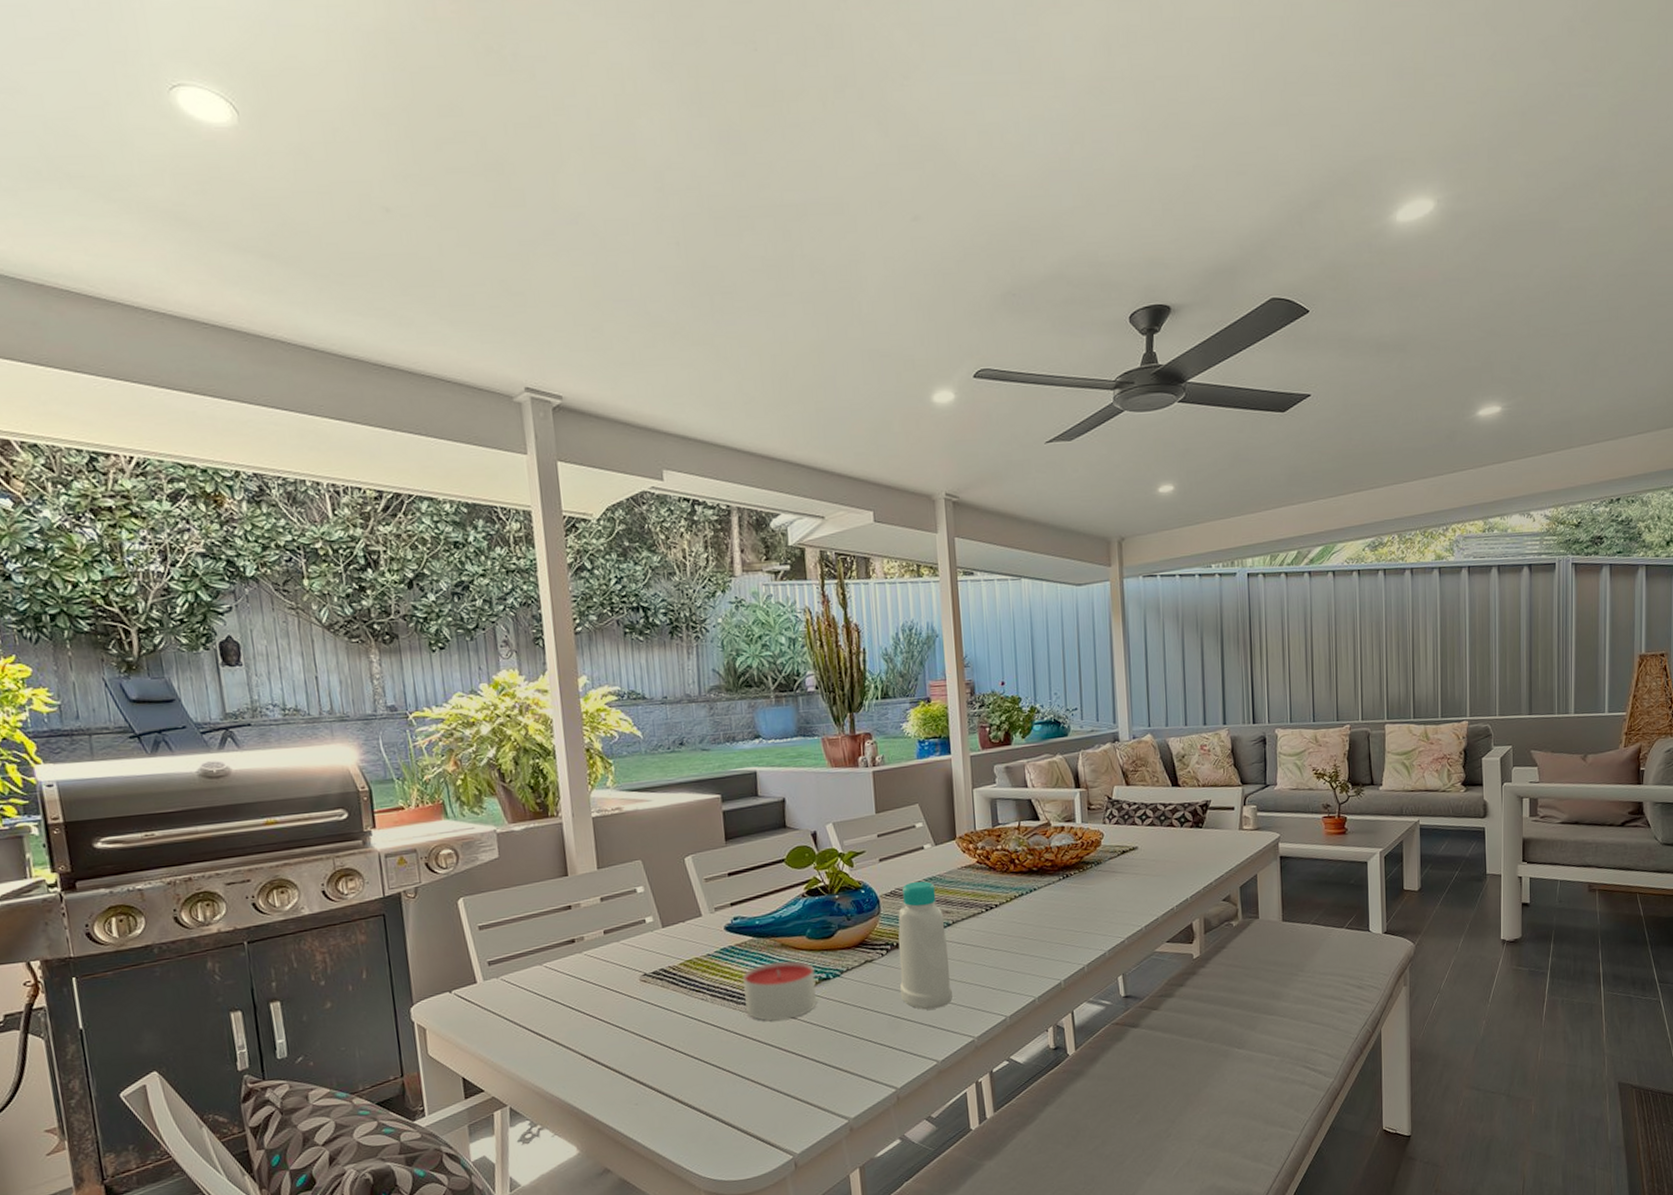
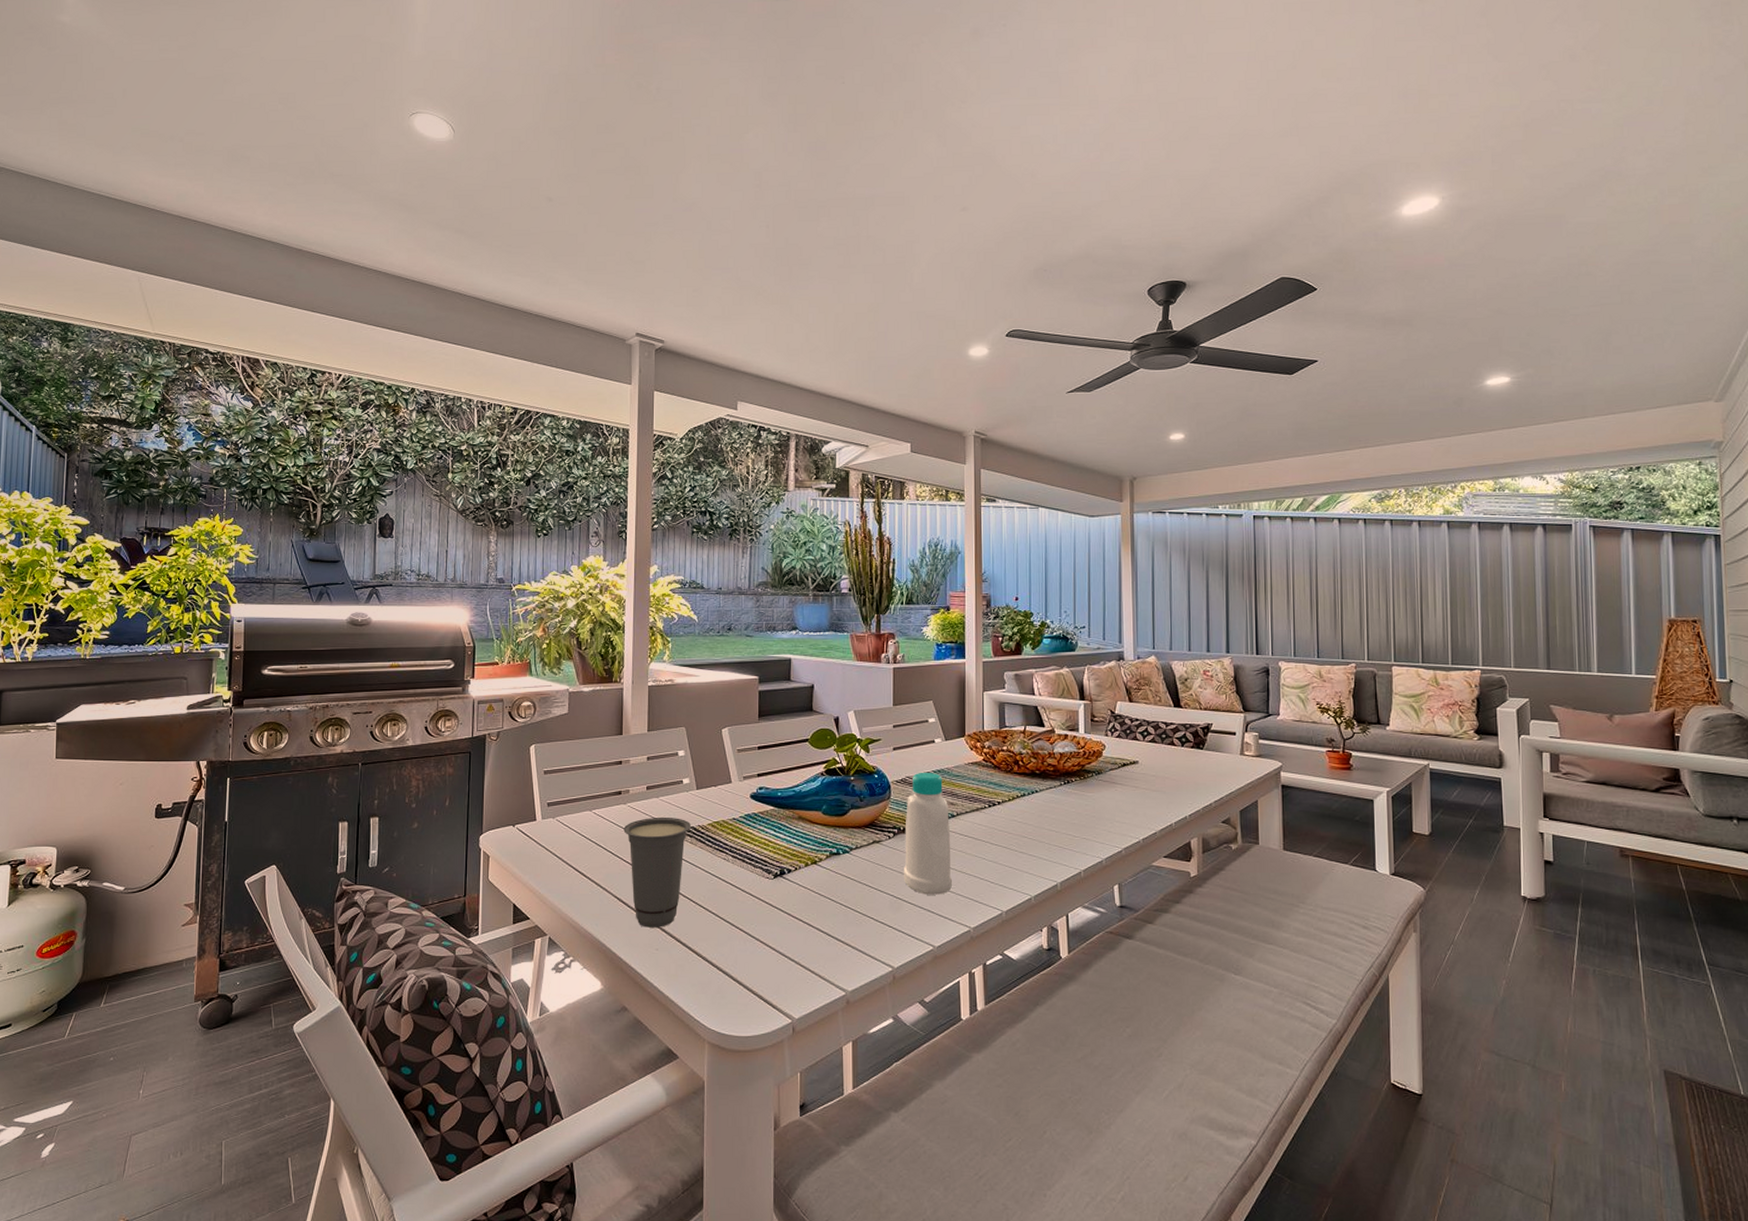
cup: none [582,961,661,1083] -> present [623,816,692,928]
candle: present [742,961,817,1021] -> none [761,832,827,887]

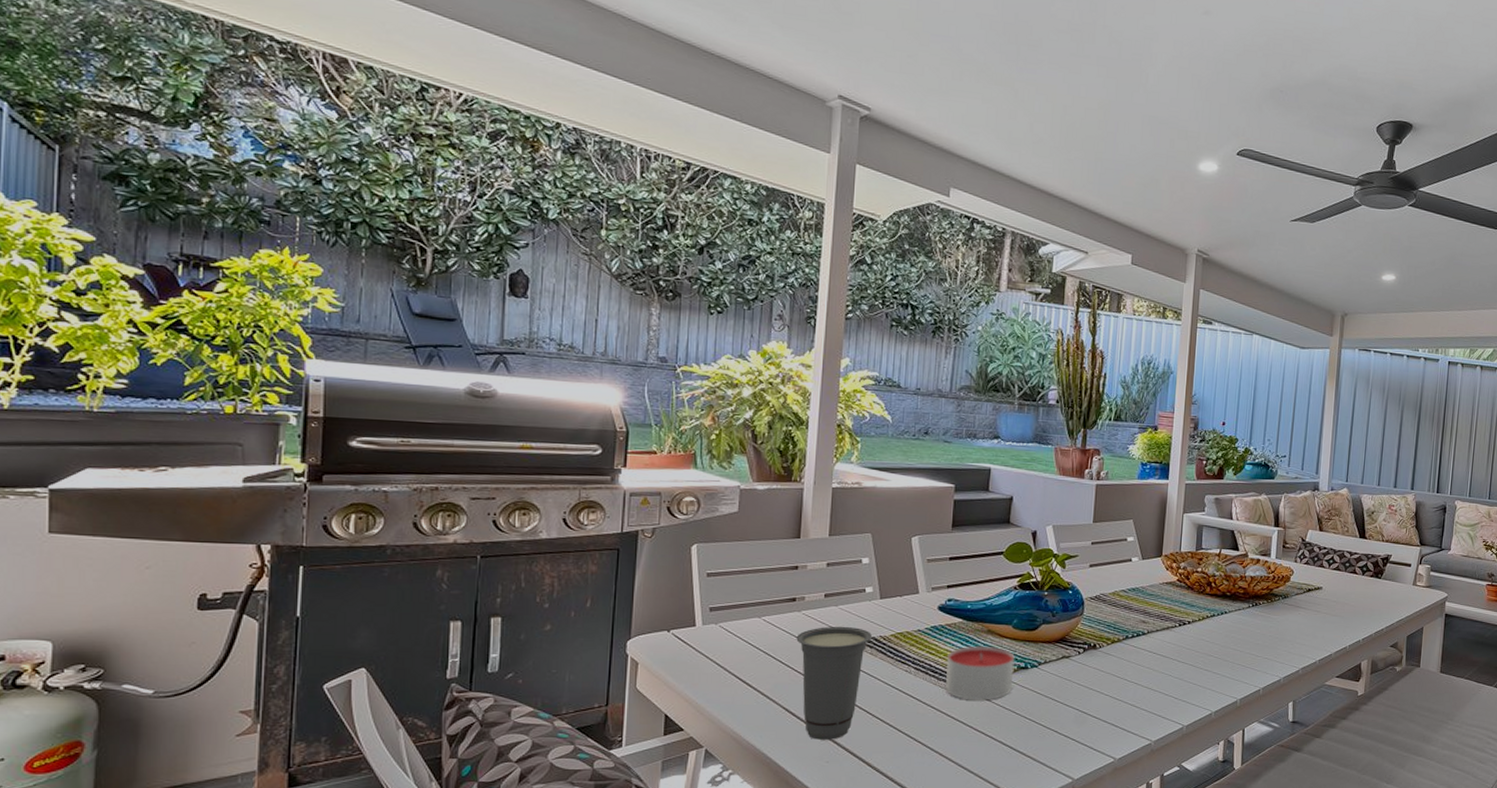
candle: none [761,832,827,887] -> present [946,645,1015,701]
bottle: present [903,772,953,895] -> none [1090,589,1141,709]

